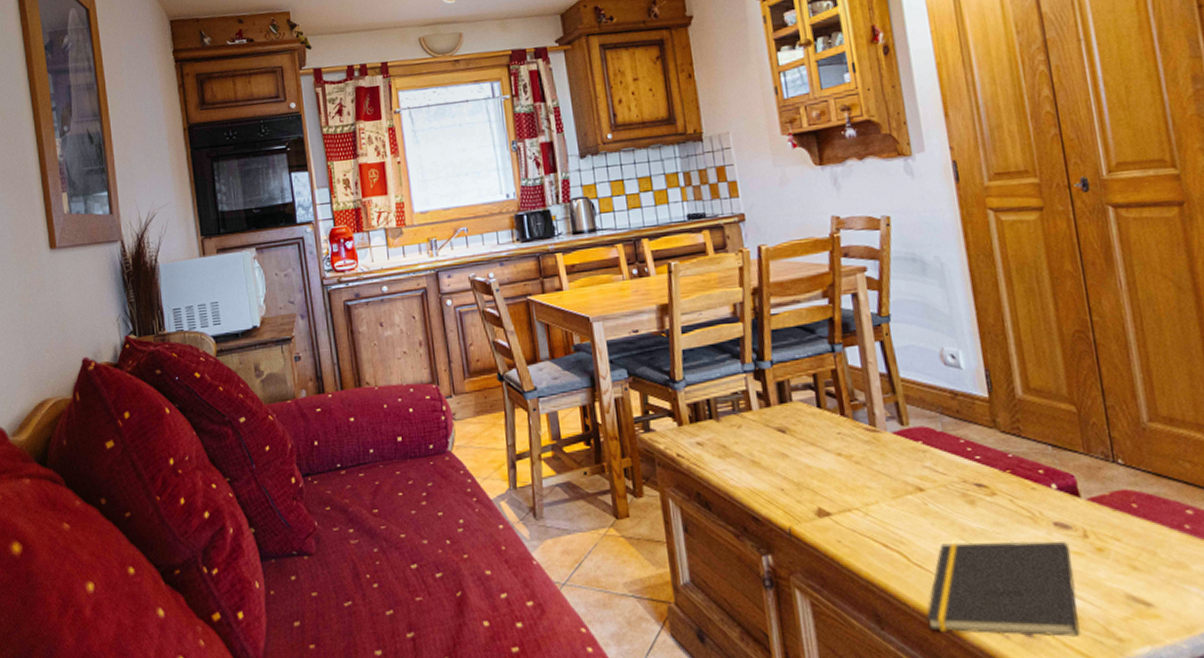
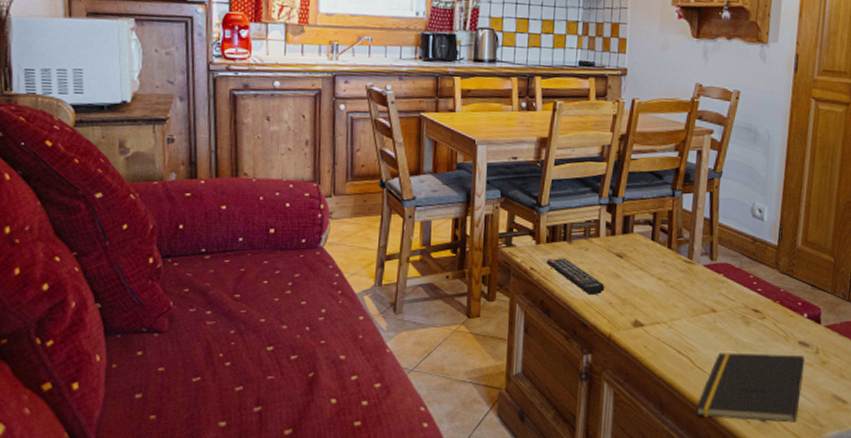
remote control: none [694,439,772,482] -> present [546,257,605,296]

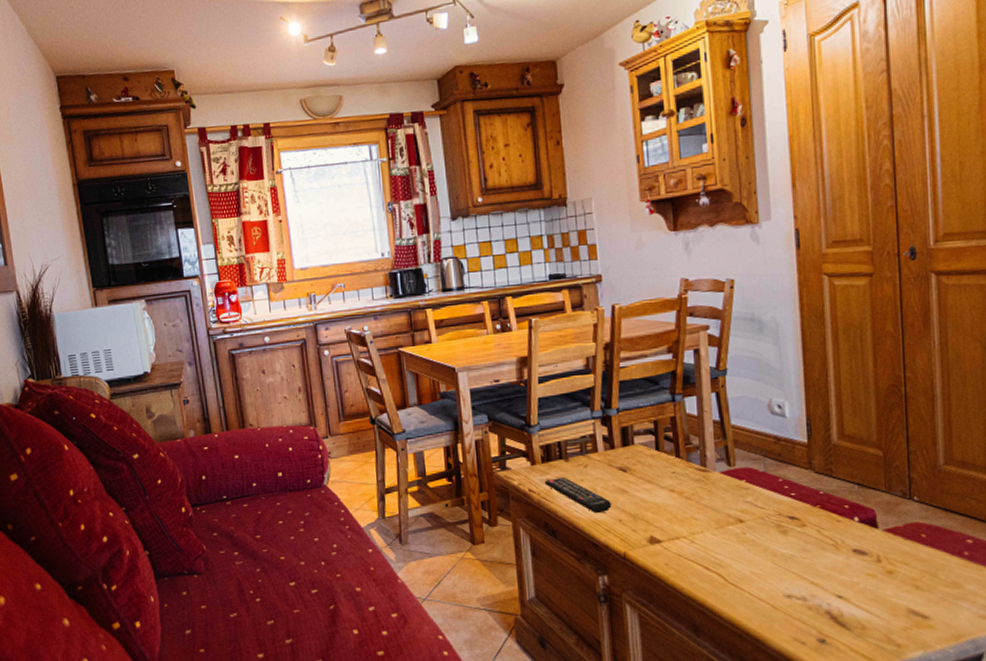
notepad: present [696,352,805,423] -> none [736,564,866,643]

